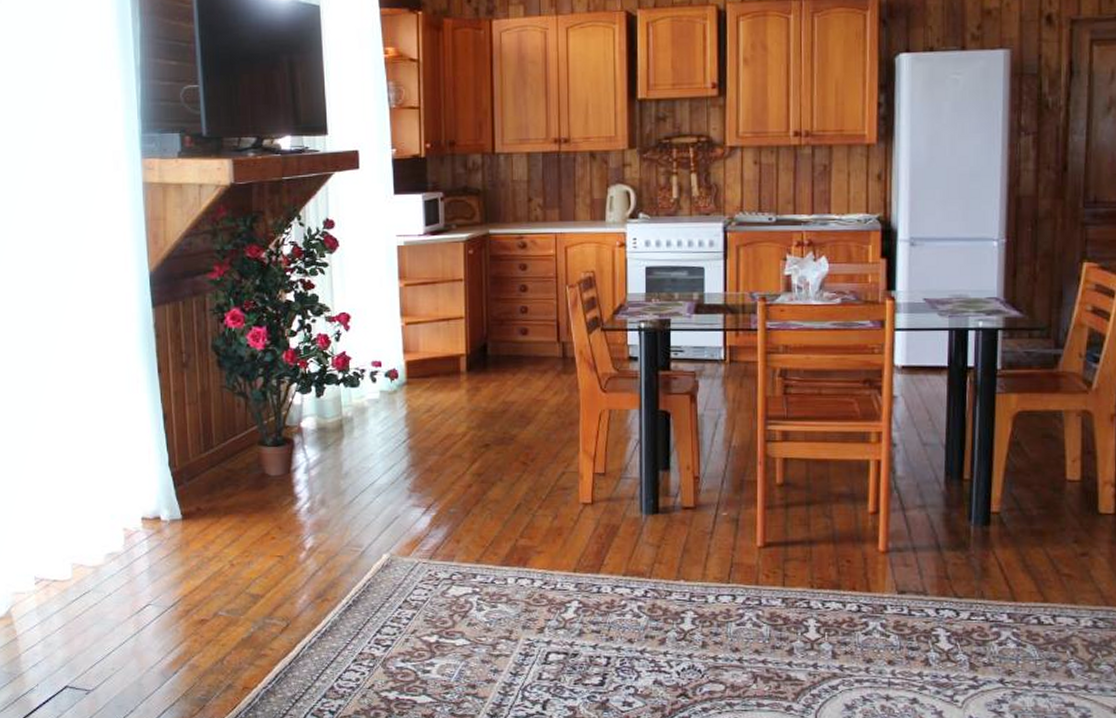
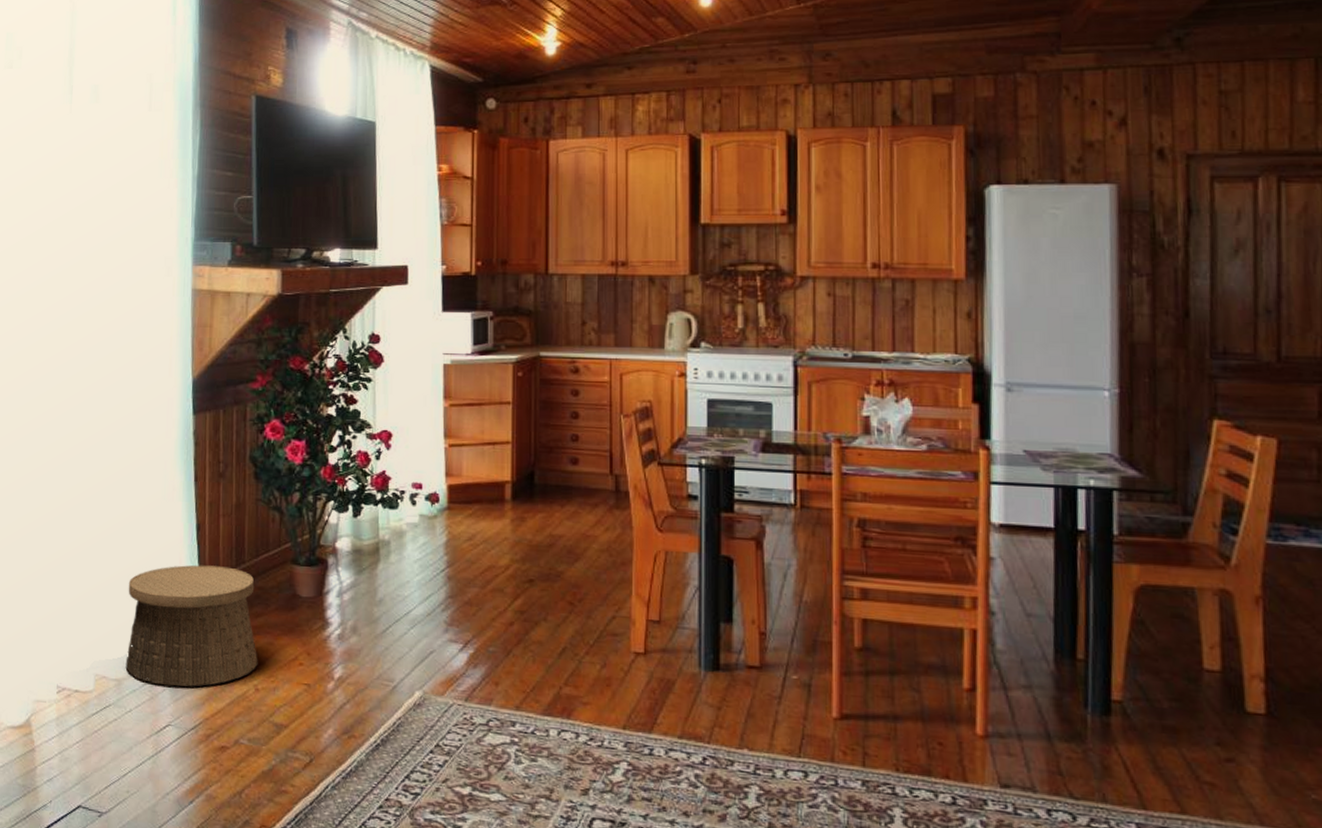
basket: none [99,452,232,569] -> present [125,564,258,687]

